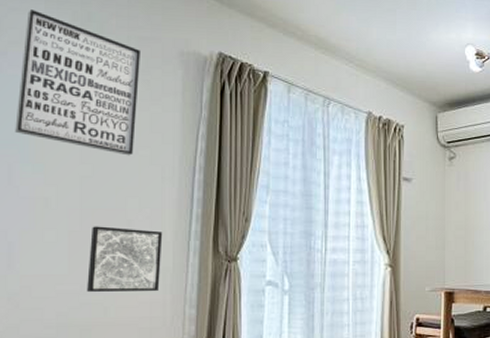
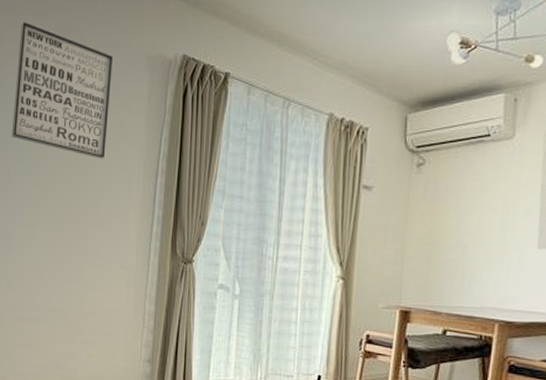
wall art: present [87,226,163,292] -> none [66,224,128,286]

